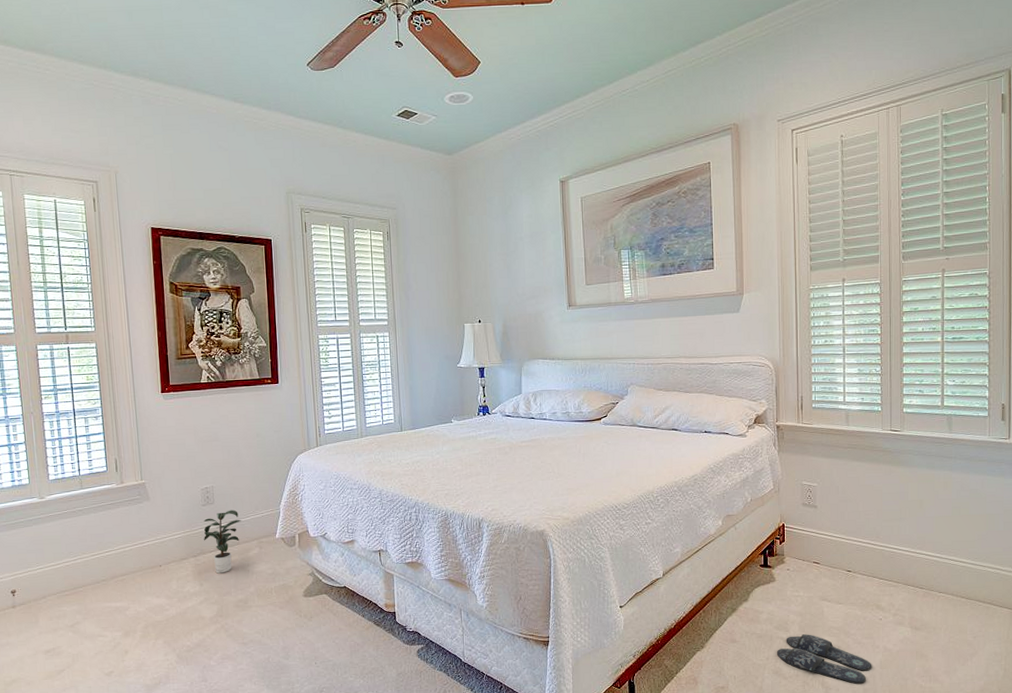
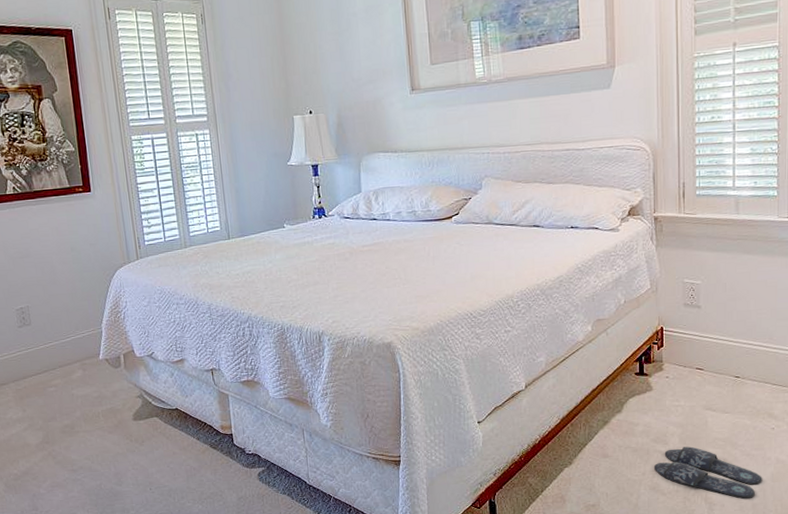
potted plant: present [204,510,241,574] -> none [21,330,61,399]

